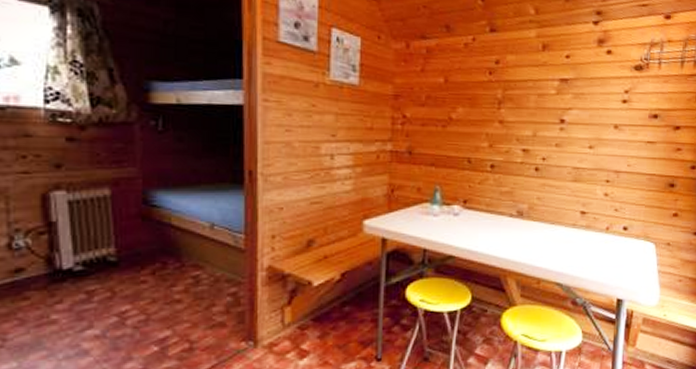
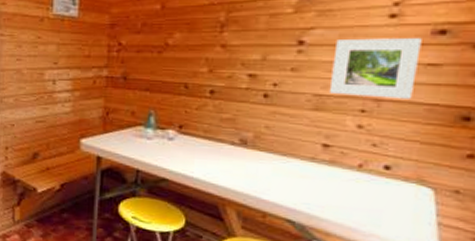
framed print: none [583,119,643,171] -> present [328,38,422,99]

